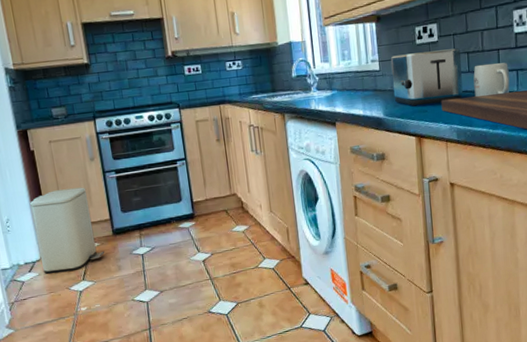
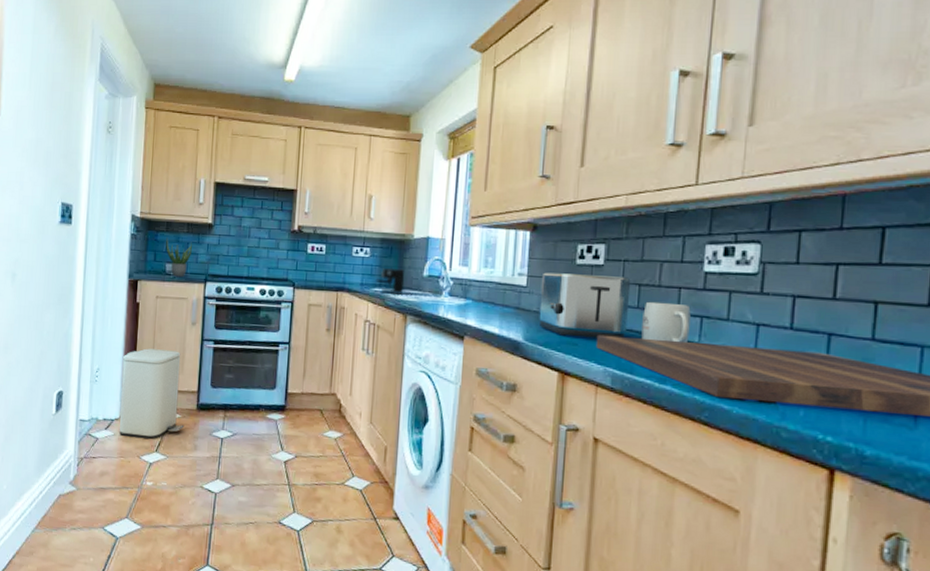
potted plant: none [45,83,75,120] -> present [166,237,193,277]
coffee maker: none [251,74,286,99] -> present [375,267,412,296]

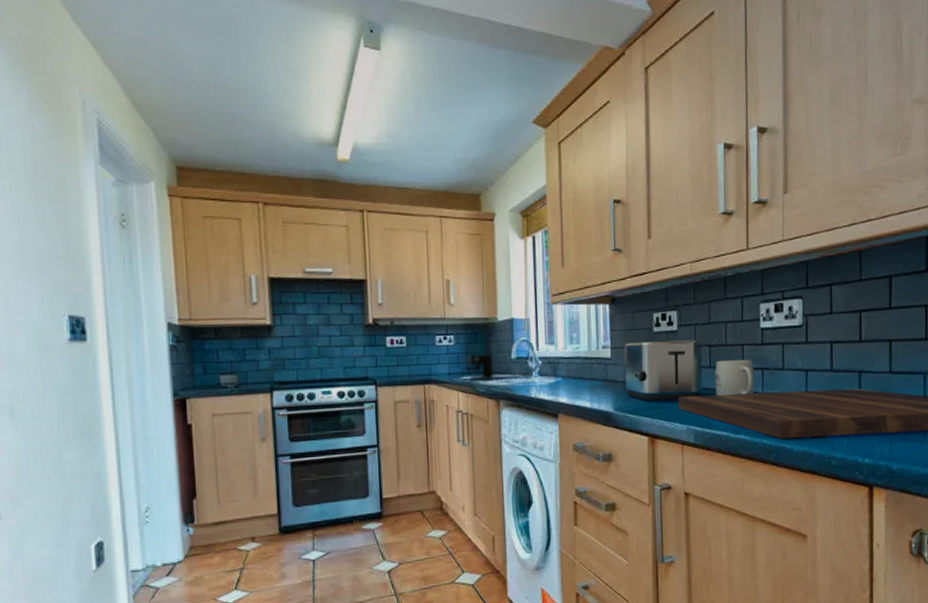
pedal bin: present [119,348,185,439] -> none [179,473,267,579]
potted plant: present [166,237,193,277] -> none [216,344,251,390]

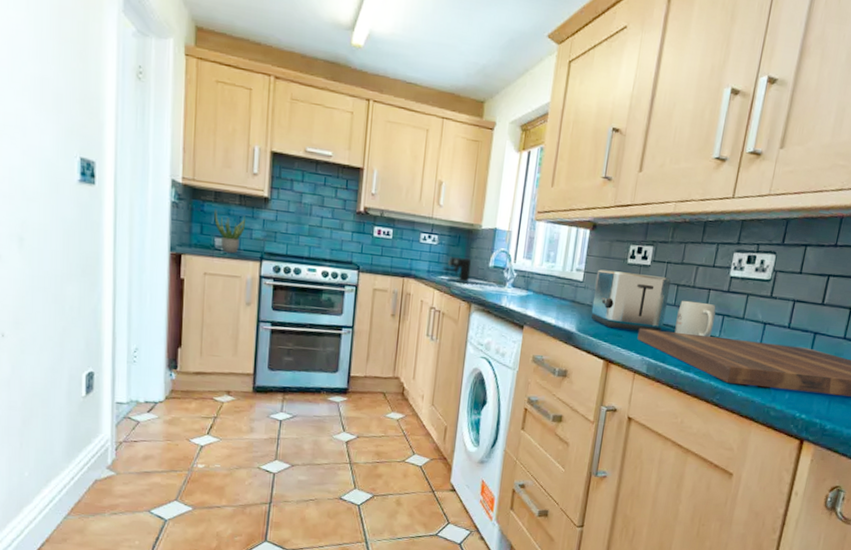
potted plant: none [216,344,251,390] -> present [214,208,246,254]

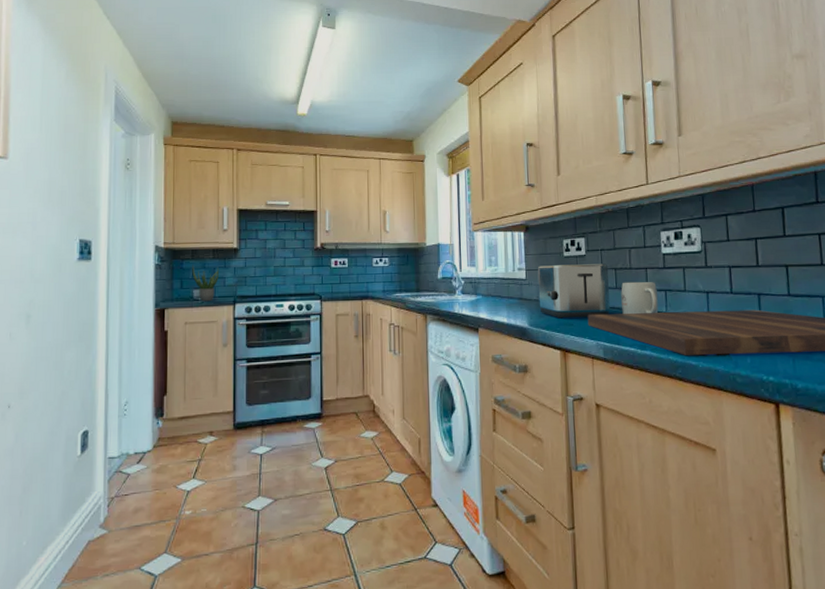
coffee maker: present [442,256,477,286] -> none [396,273,429,298]

